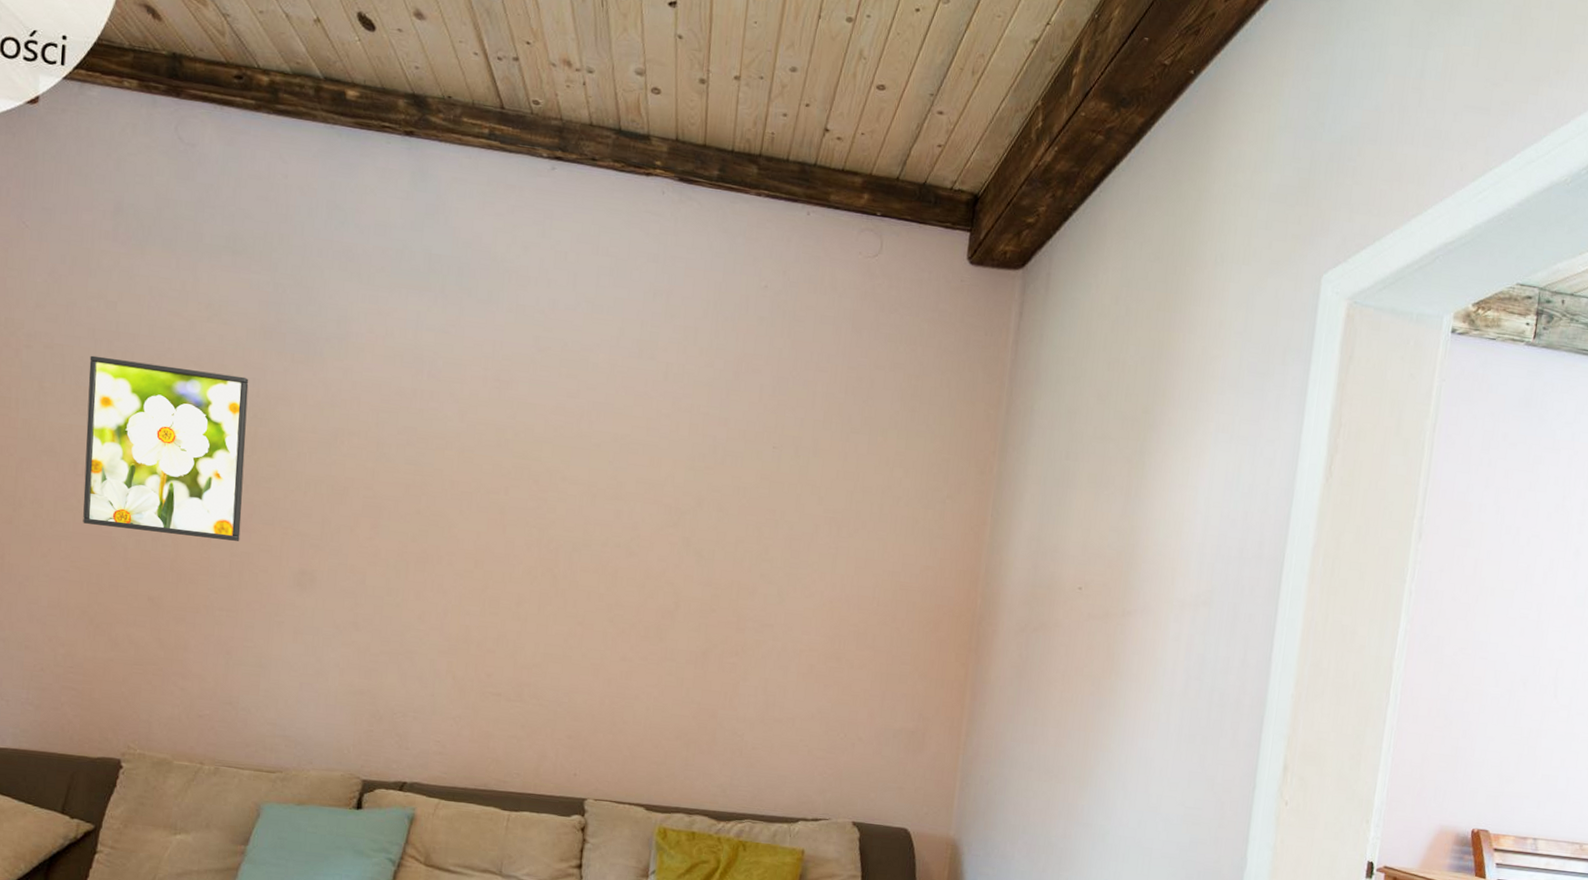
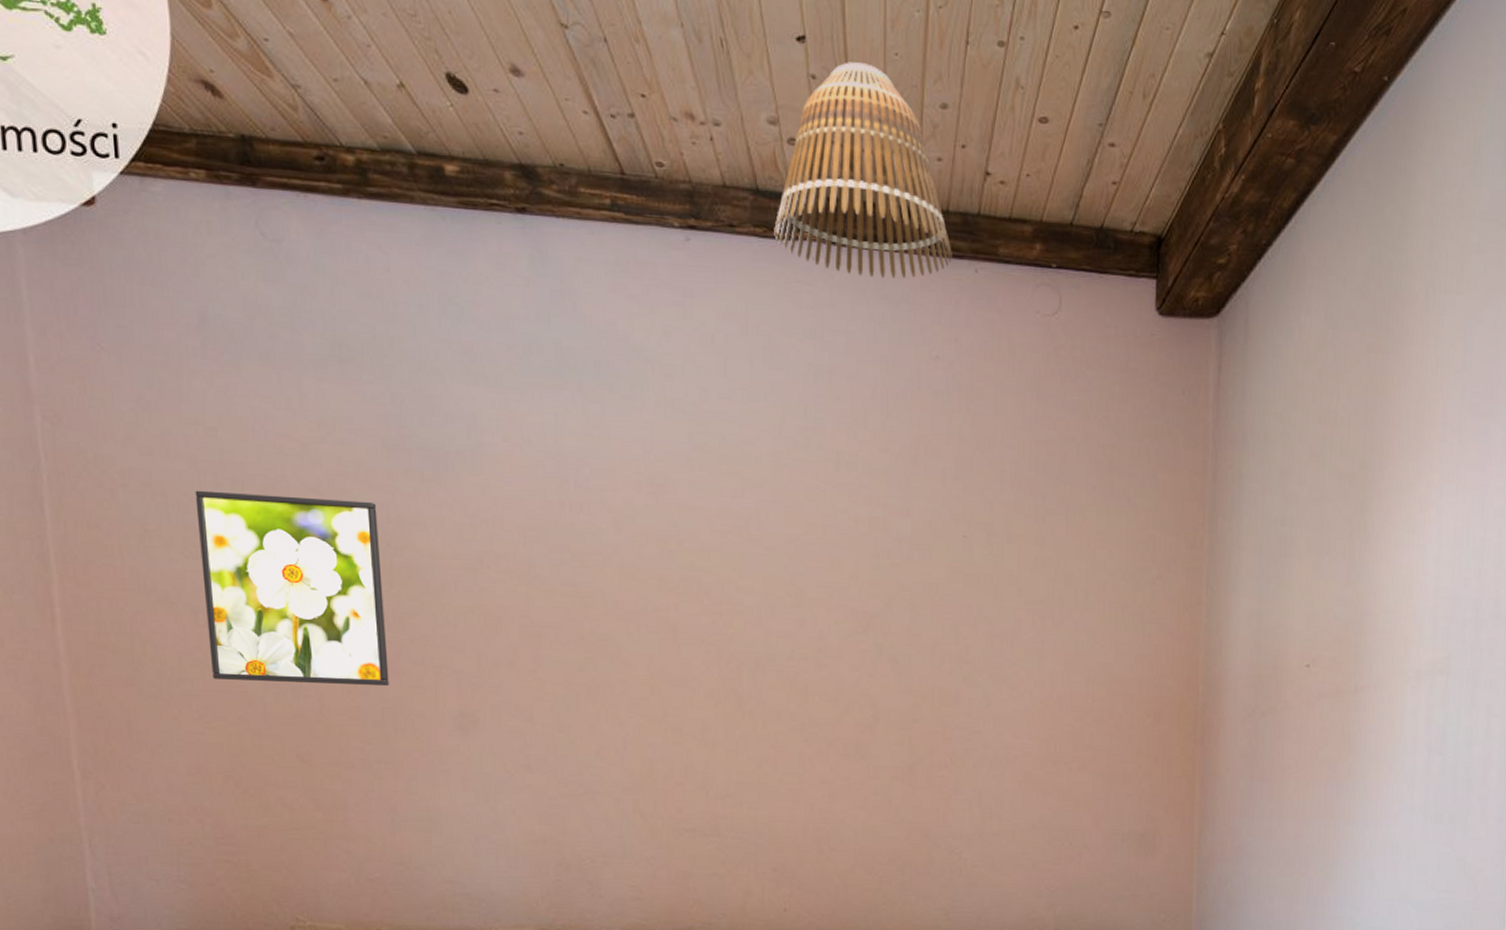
lamp shade: none [631,26,788,216] -> present [774,62,952,279]

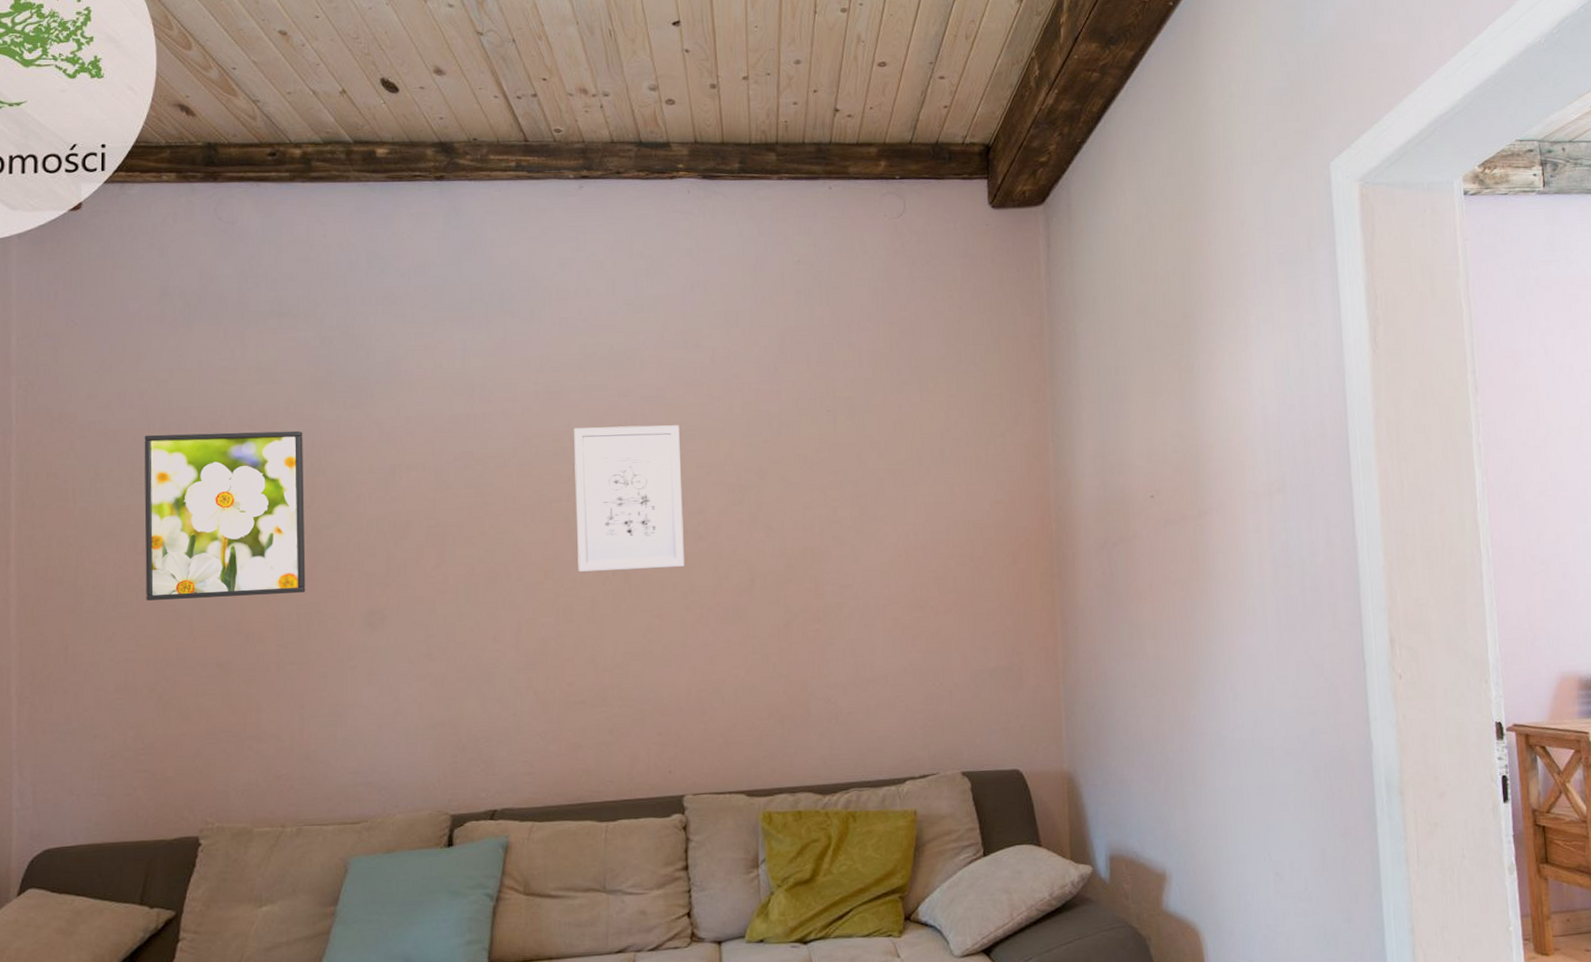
wall art: none [682,528,803,696] -> present [574,425,684,573]
lamp shade: present [774,62,952,279] -> none [655,36,809,202]

